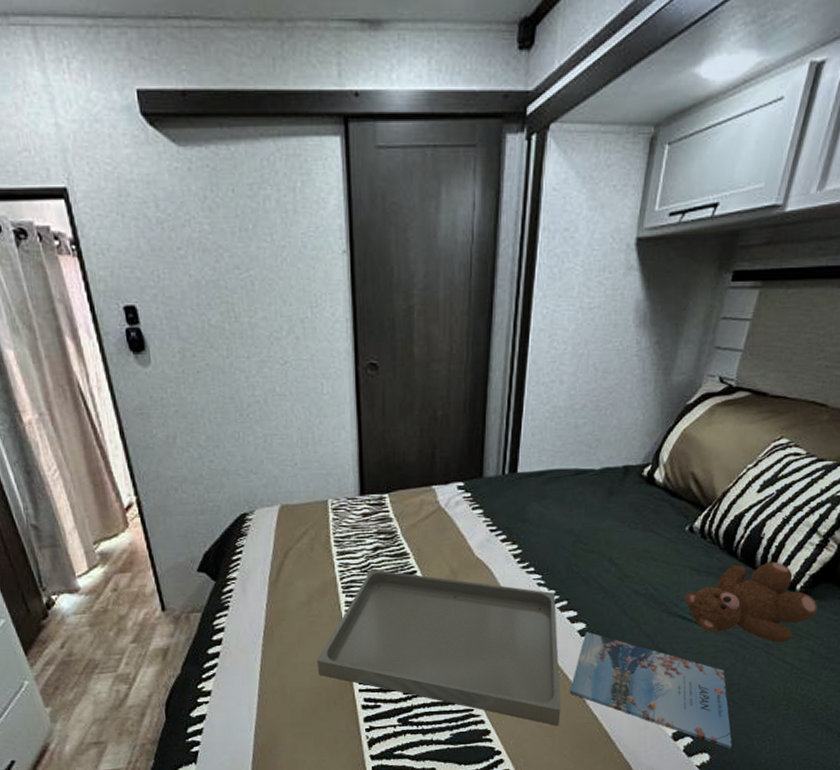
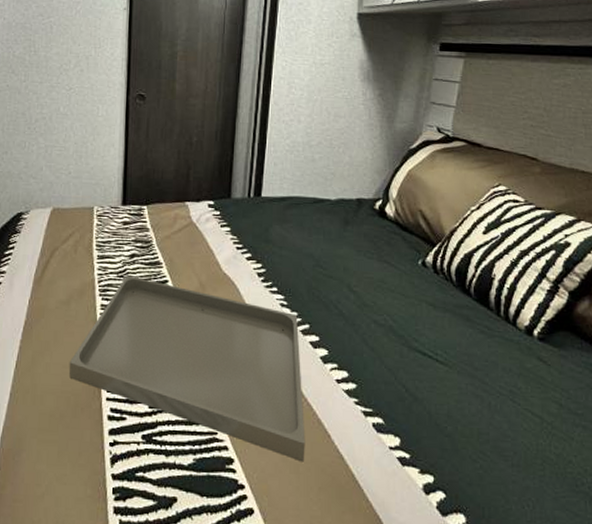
magazine: present [570,631,732,749] -> none [315,359,489,511]
teddy bear: present [684,561,818,643] -> none [423,303,558,392]

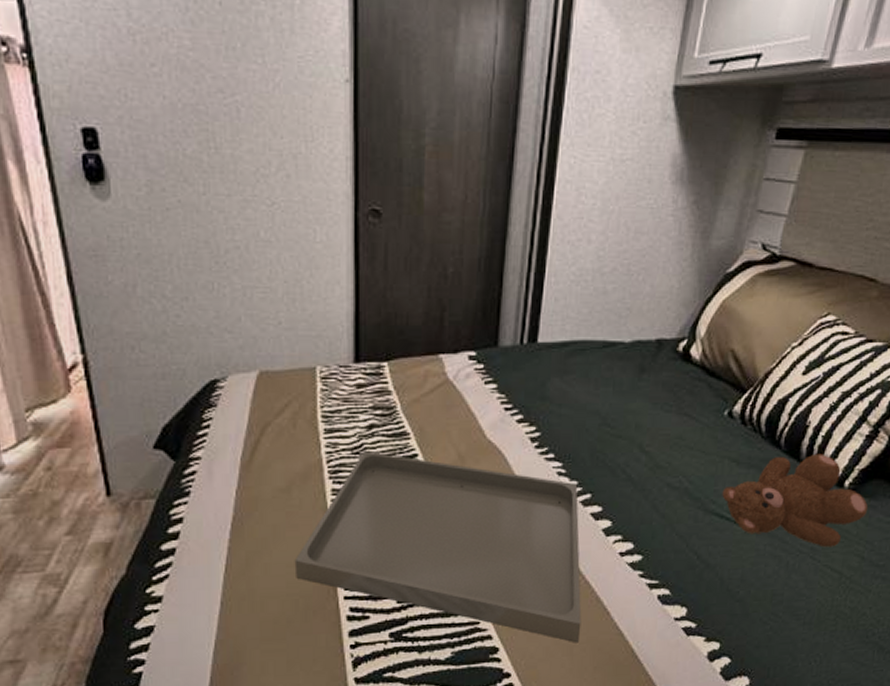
teddy bear: none [423,303,558,392] -> present [722,453,868,548]

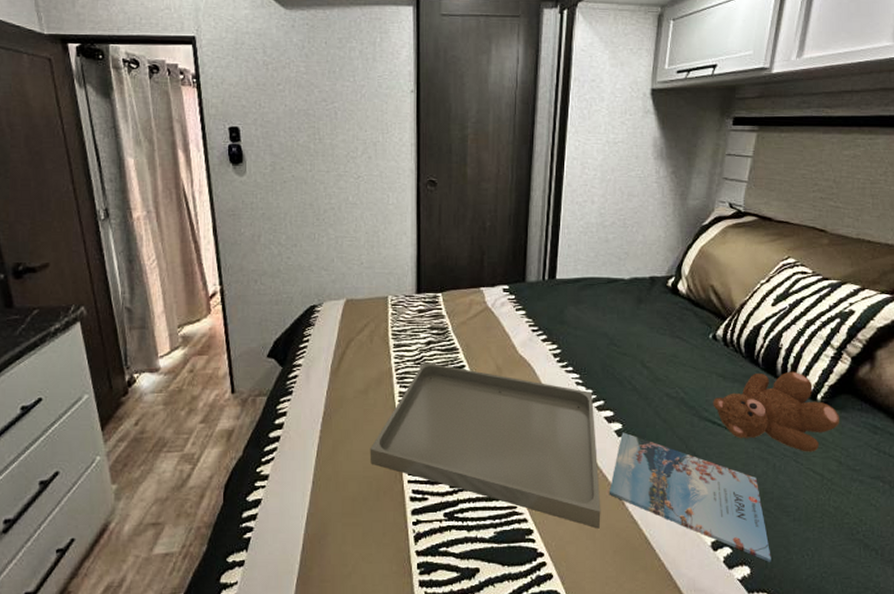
magazine: none [593,530,775,671] -> present [610,432,771,562]

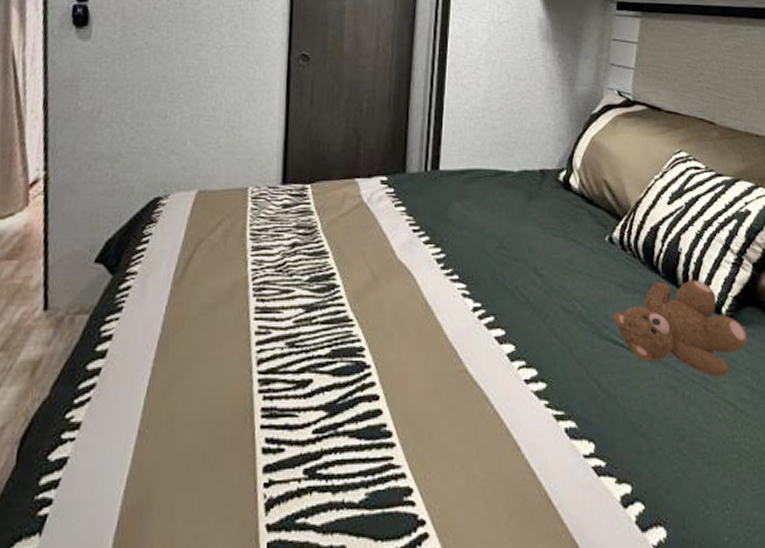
tray: present [369,362,601,529] -> none [214,269,493,484]
magazine: present [610,432,771,562] -> none [503,355,689,521]

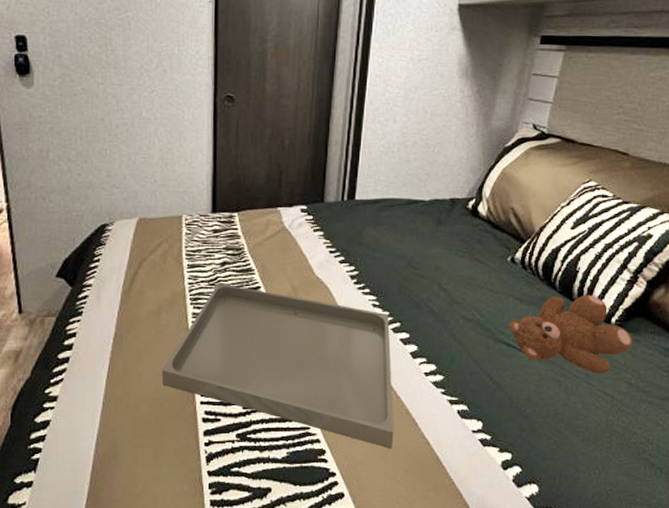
tray: none [214,269,493,484] -> present [161,283,394,449]

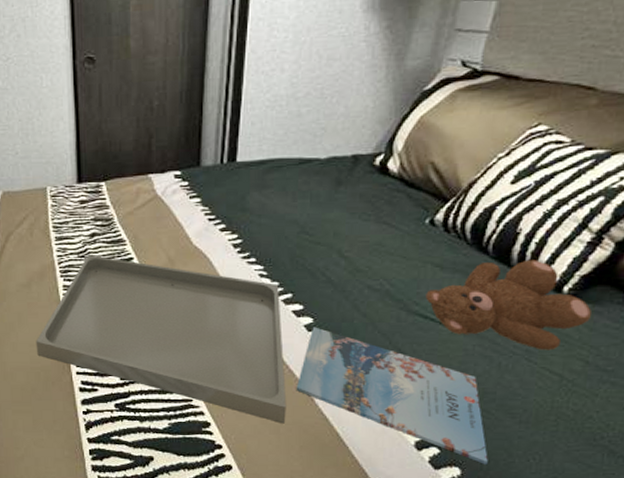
magazine: none [403,354,560,481] -> present [297,327,488,464]

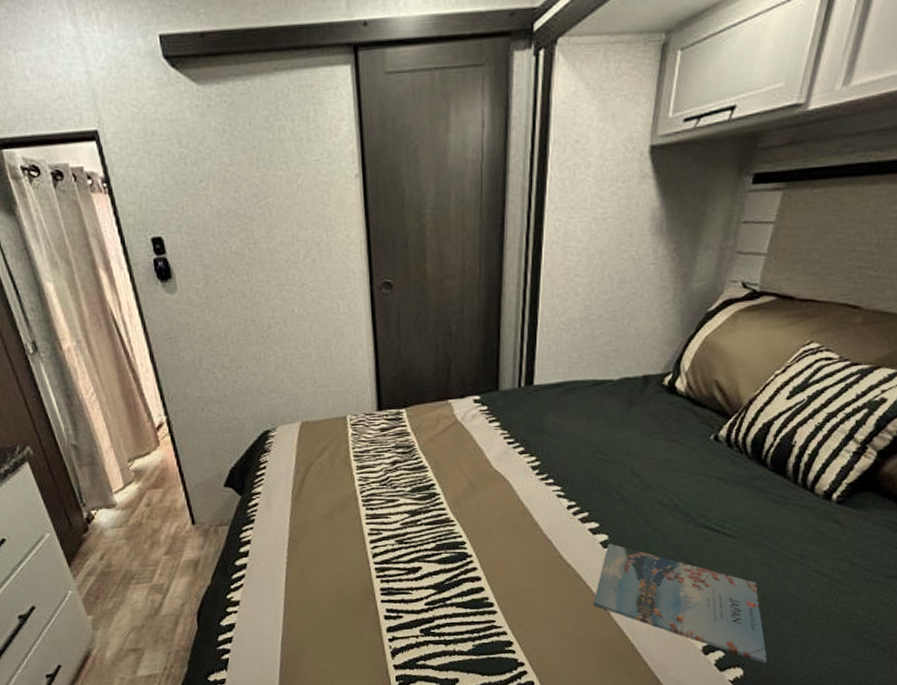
tray: present [35,255,287,424] -> none [339,483,585,638]
teddy bear: present [425,259,591,350] -> none [711,470,857,555]

